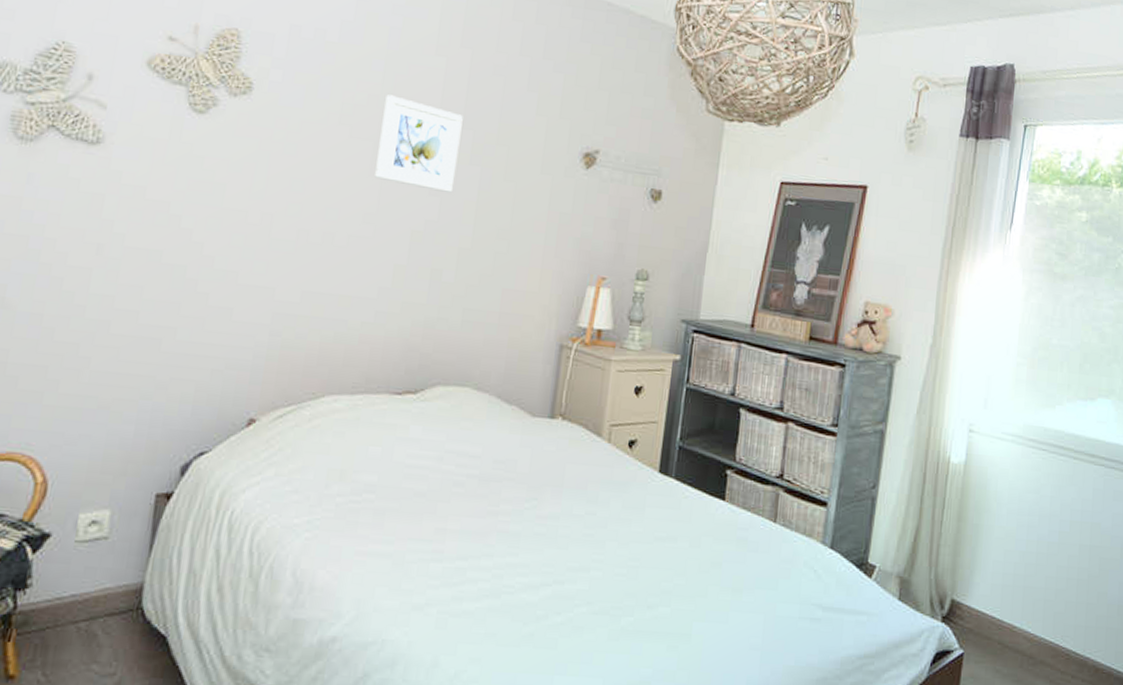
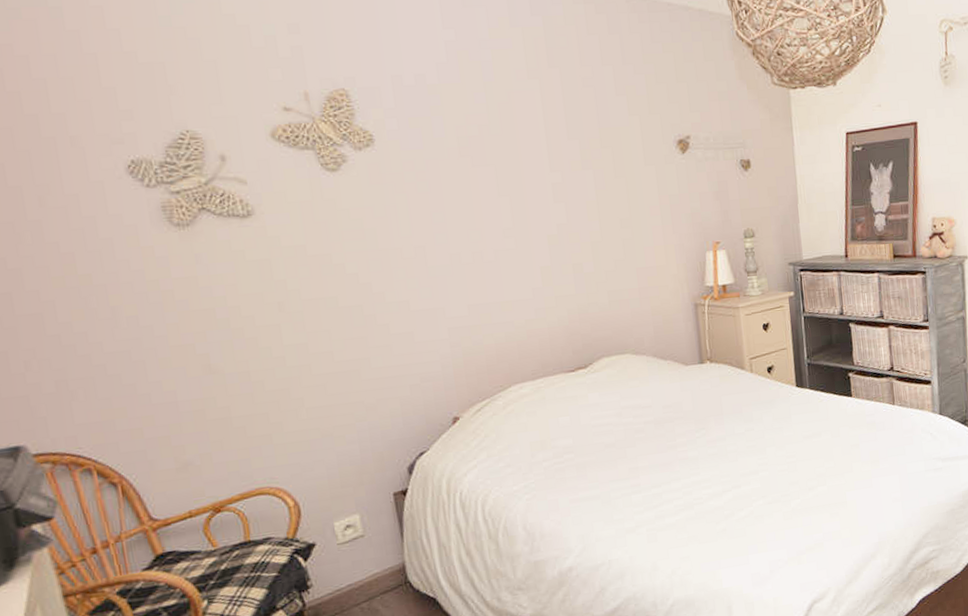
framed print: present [375,95,463,193] -> none [494,122,574,198]

